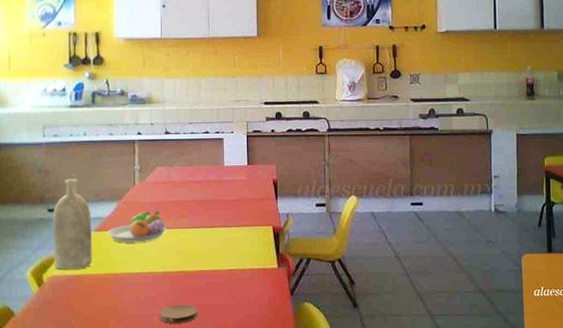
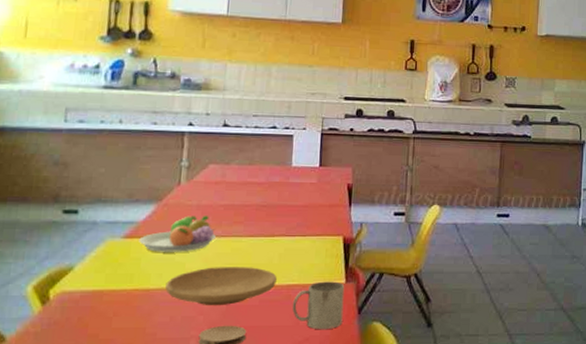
bottle: present [52,179,92,270] -> none [65,174,121,284]
plate: none [130,254,219,288] -> present [165,267,277,306]
mug: none [234,266,278,309] -> present [293,281,345,330]

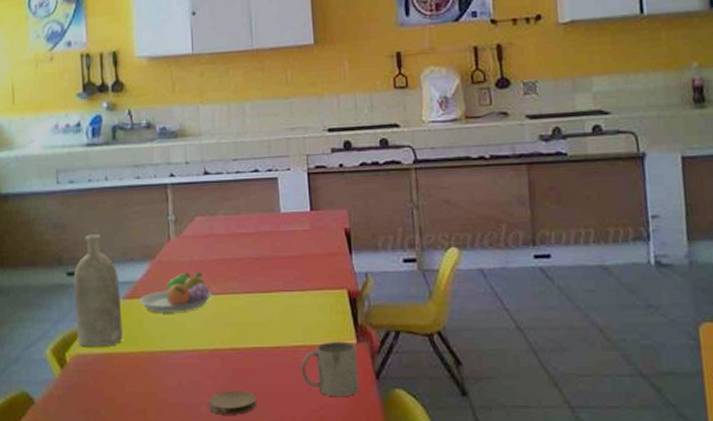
bottle: none [65,174,121,284] -> present [73,234,123,347]
plate: present [165,267,277,306] -> none [170,327,281,370]

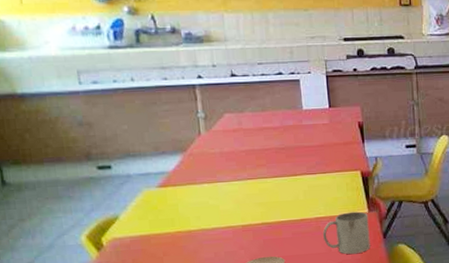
bottle: present [73,234,123,347] -> none [104,131,159,231]
fruit bowl: present [138,271,212,313] -> none [172,161,243,198]

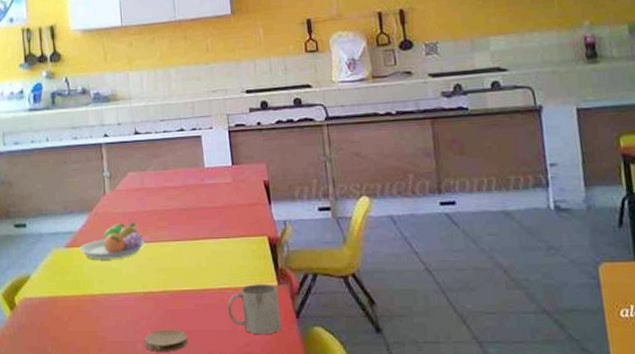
fruit bowl: none [172,161,243,198] -> present [79,221,145,260]

